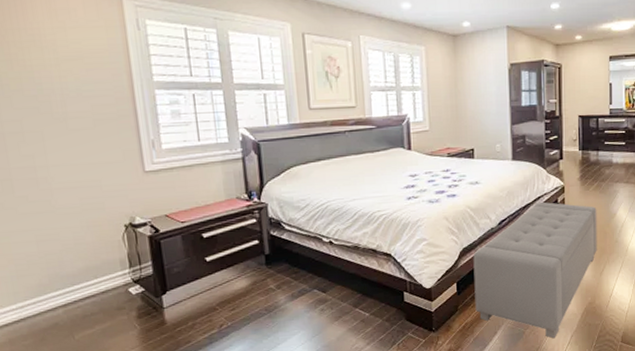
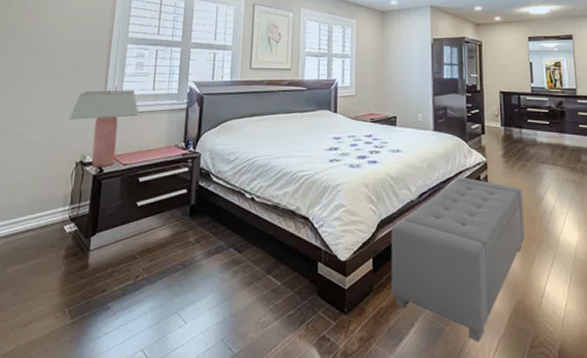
table lamp: none [103,142,187,228] -> present [69,88,139,167]

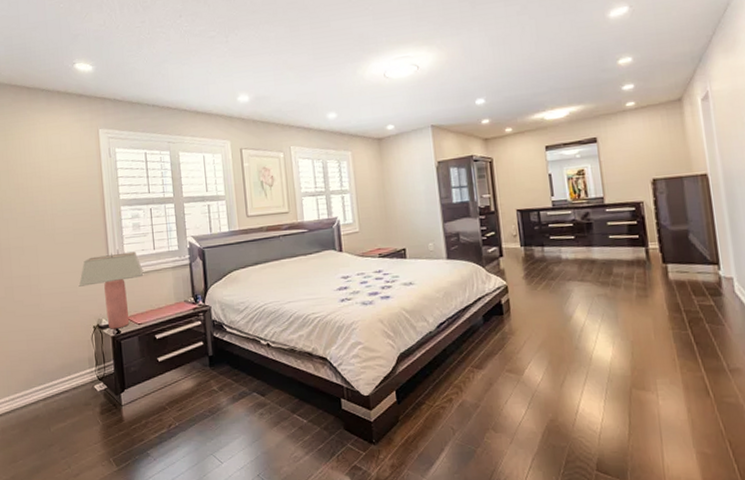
ottoman: present [391,177,525,342] -> none [411,303,554,461]

